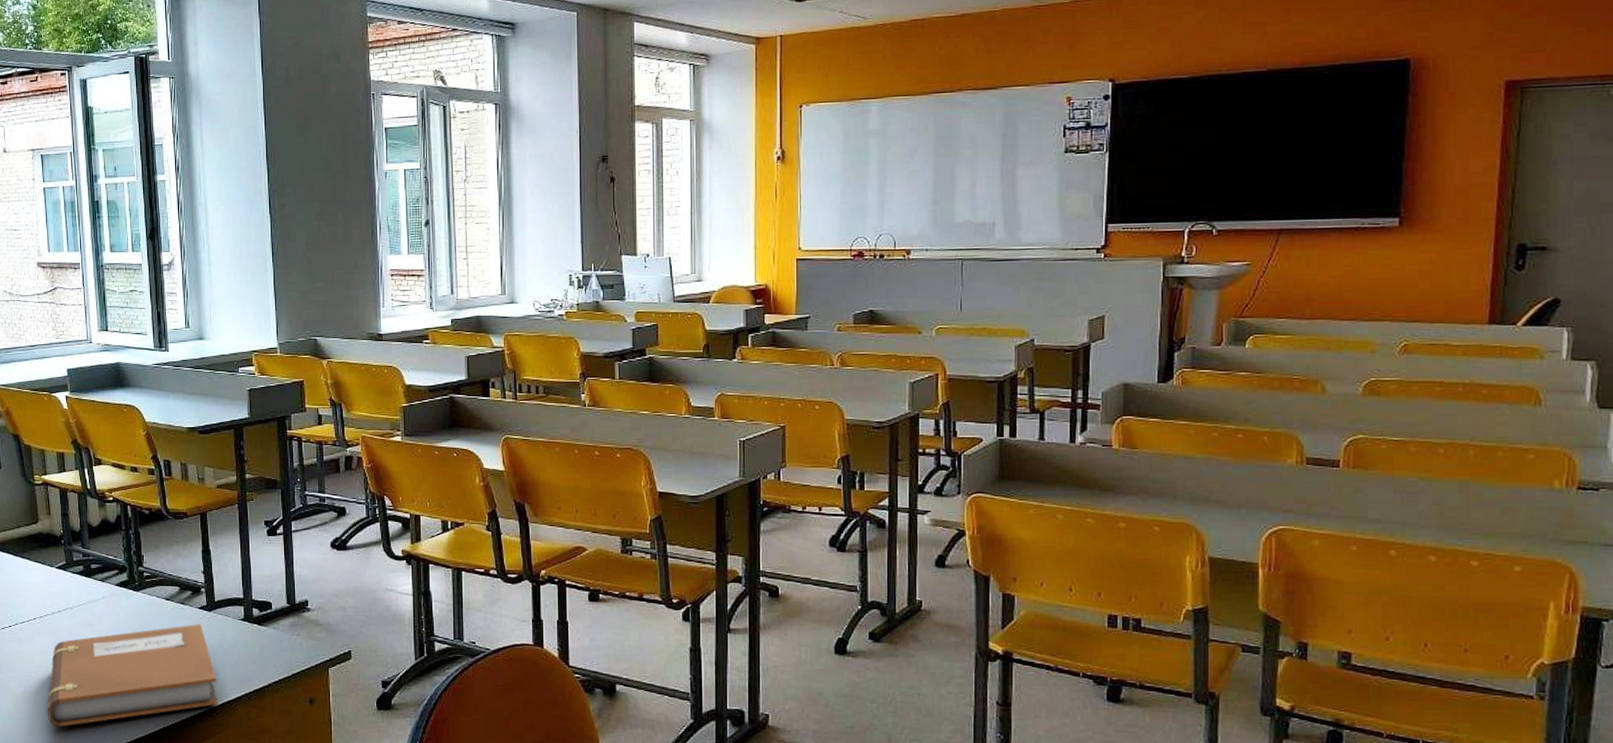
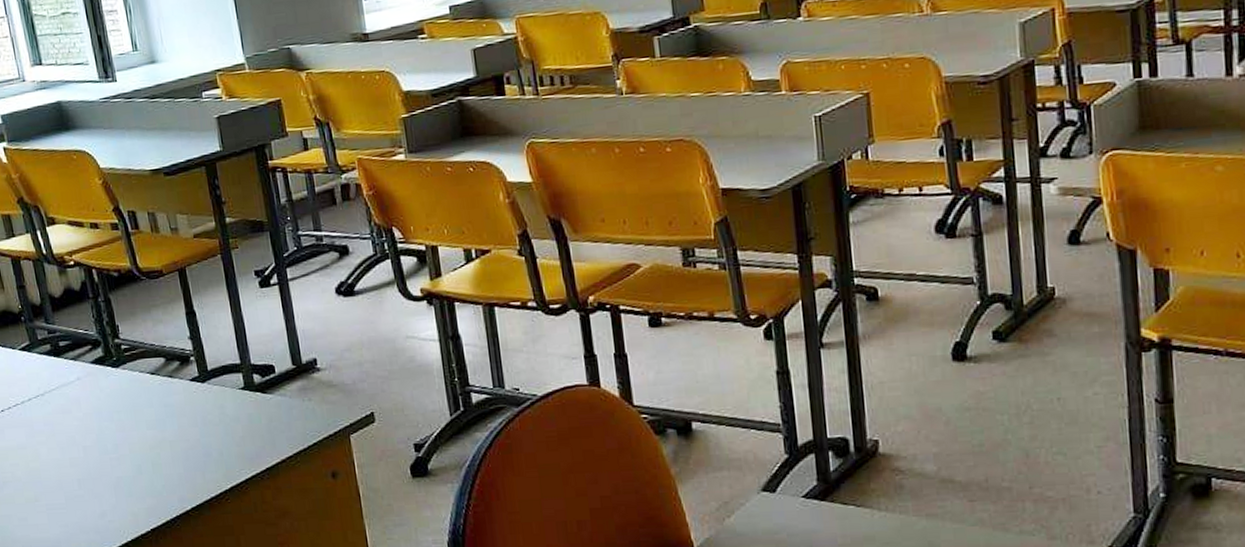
notebook: present [48,624,218,727] -> none [28,398,226,531]

